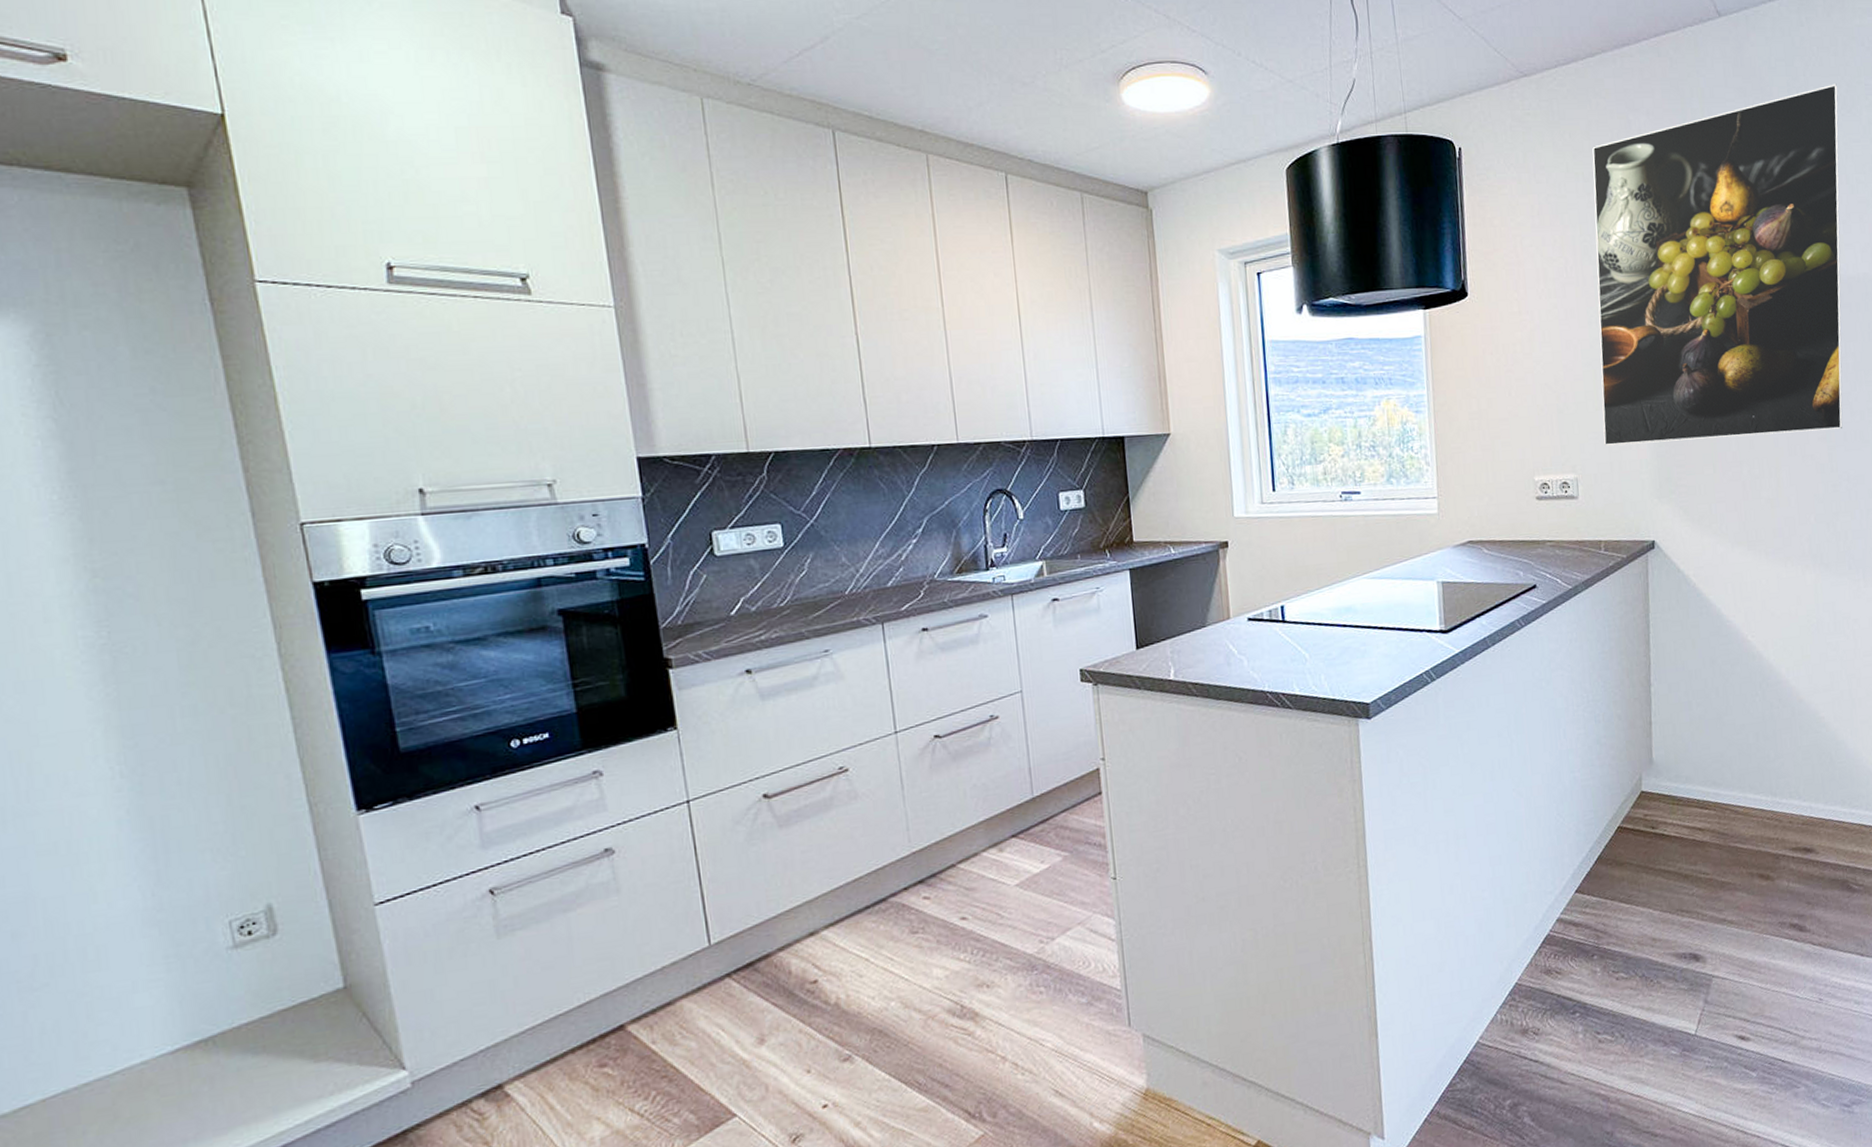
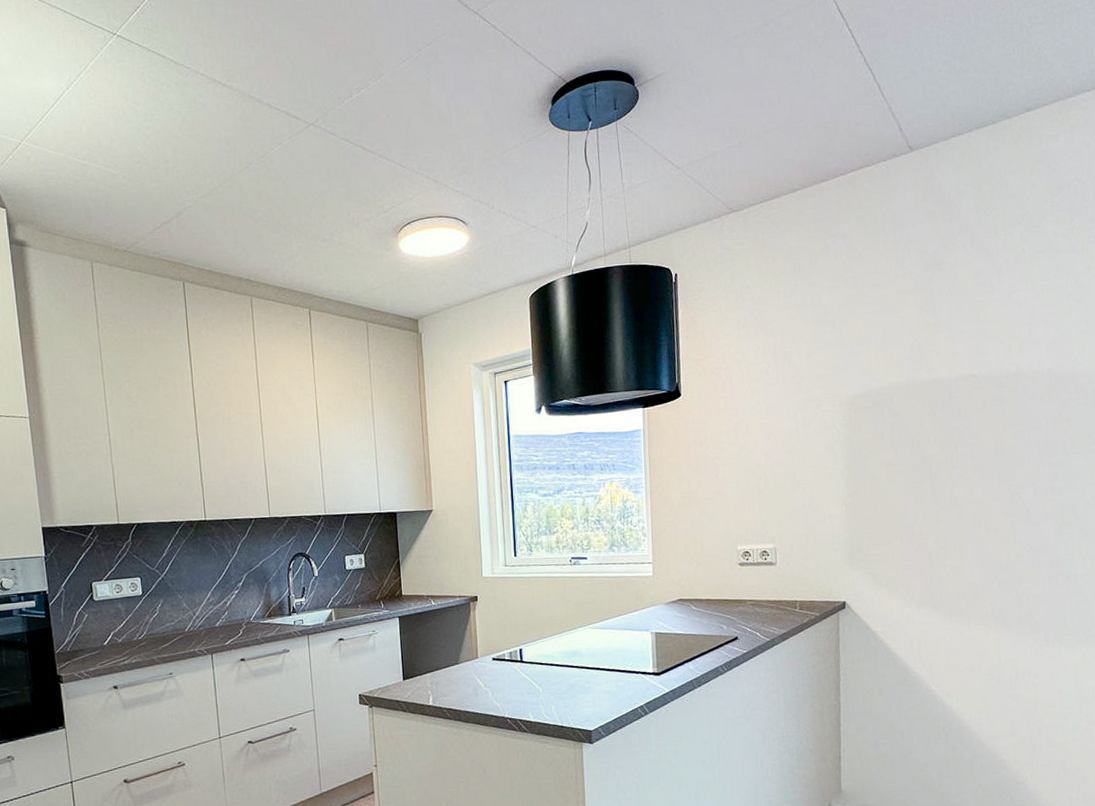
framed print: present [1592,84,1843,447] -> none [792,203,1026,521]

